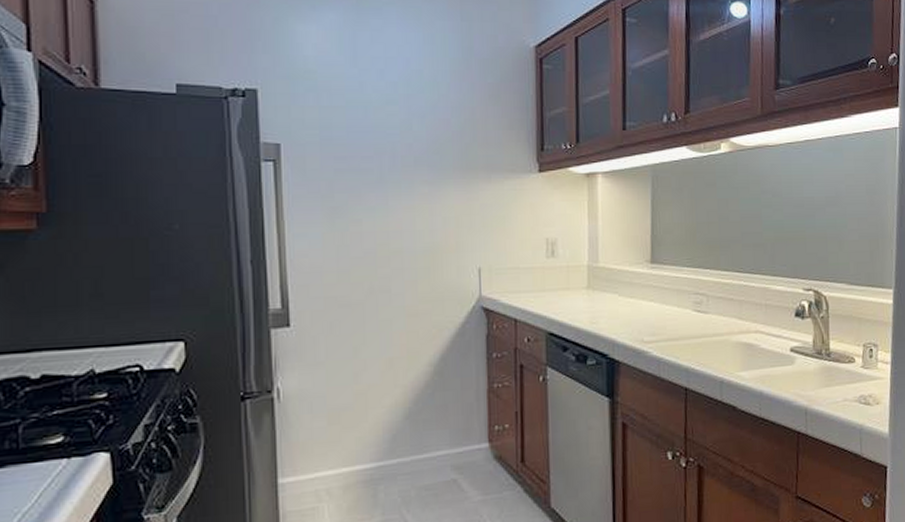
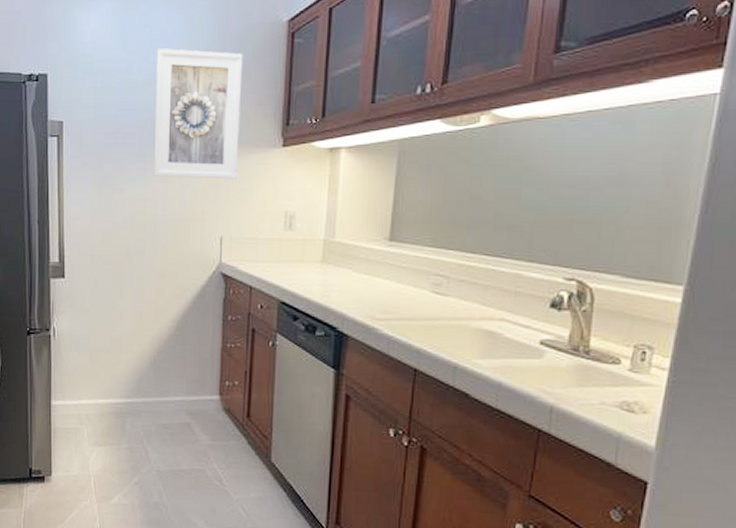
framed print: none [394,67,493,207] -> present [153,48,243,179]

